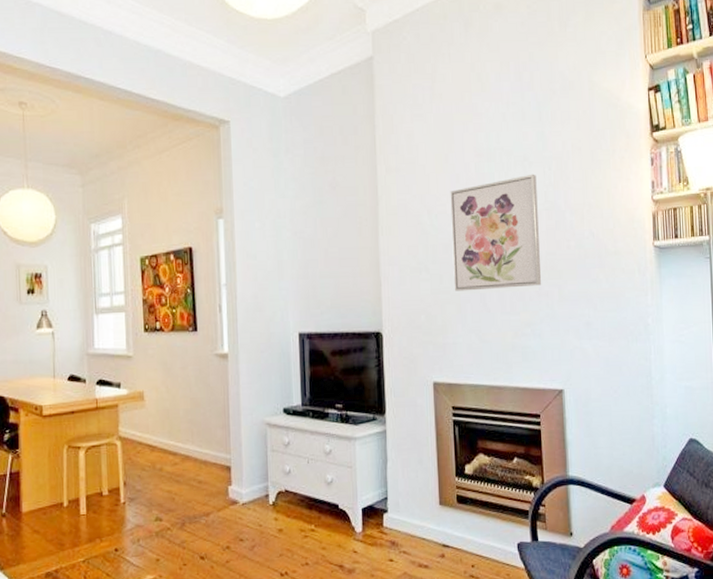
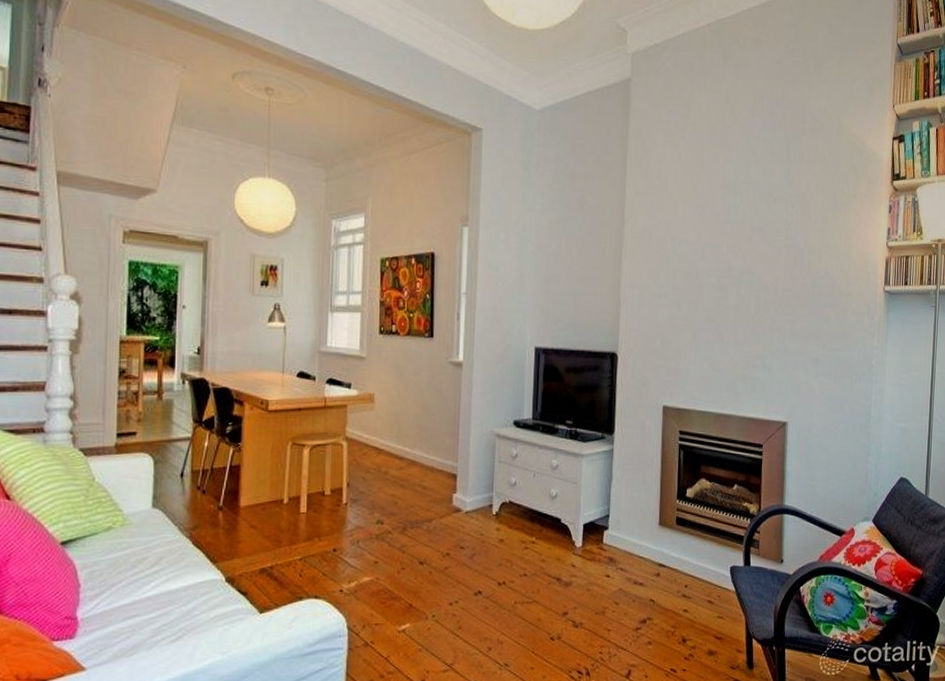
wall art: present [450,174,542,291] -> none [691,210,780,320]

